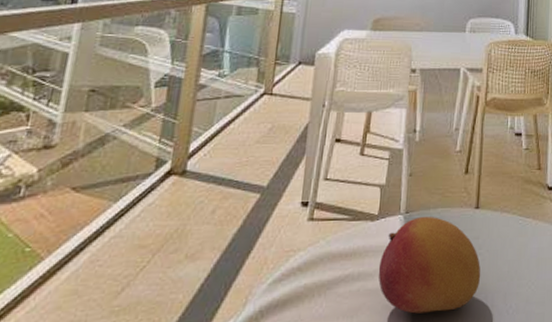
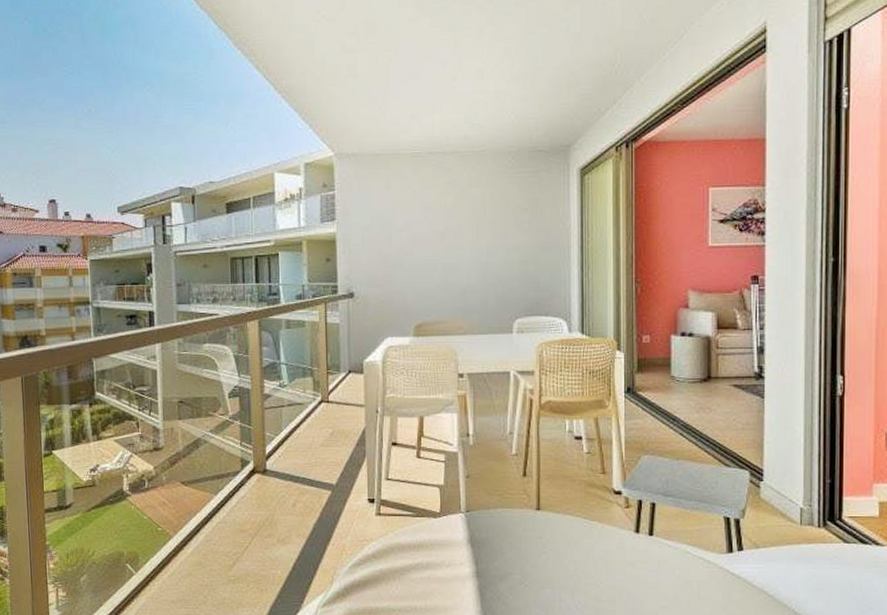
fruit: present [378,216,481,314] -> none [445,515,547,602]

